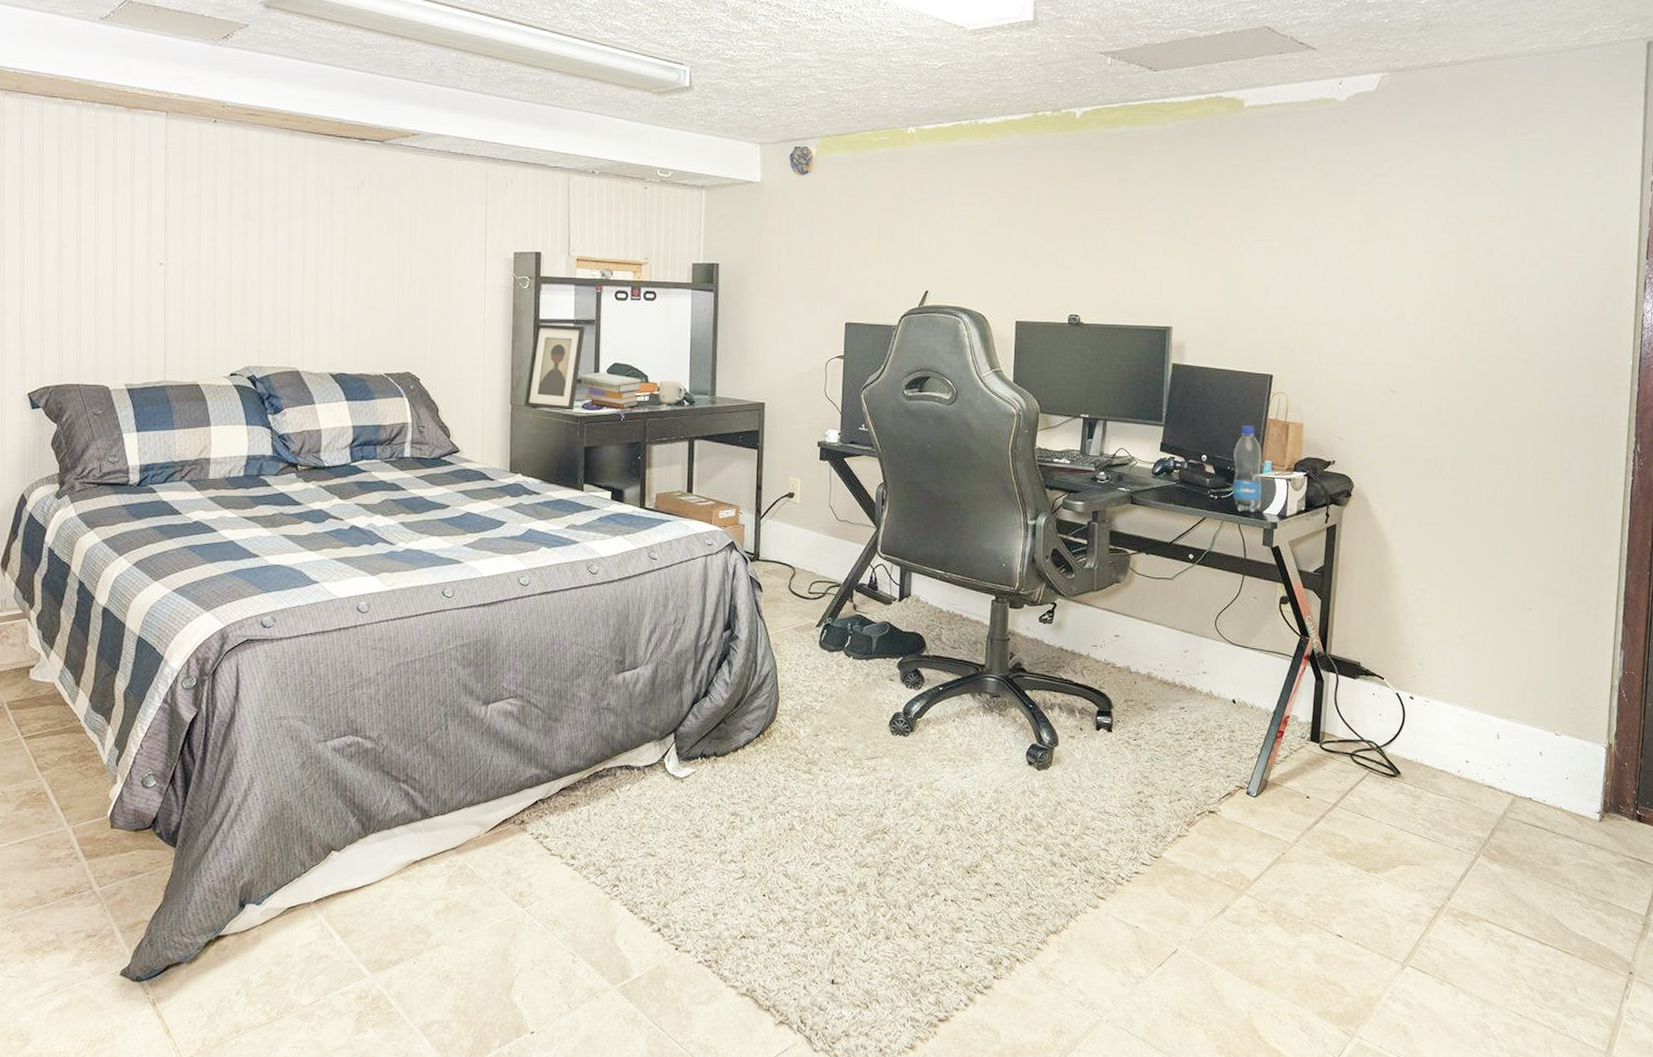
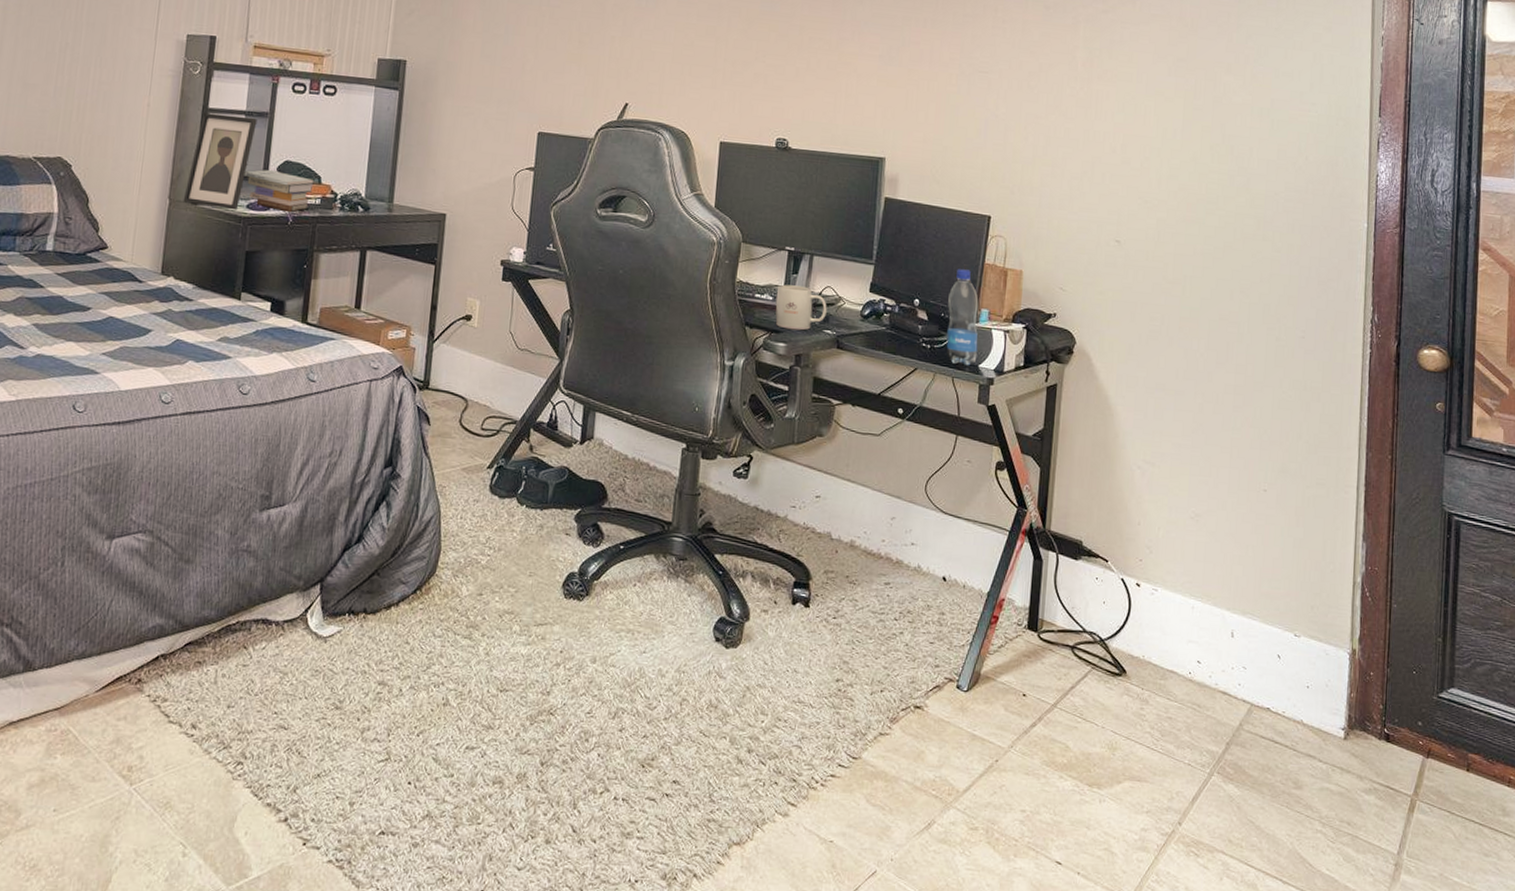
mug: present [658,380,685,405] -> none [330,182,360,210]
mug: none [1072,449,1121,490] -> present [775,284,827,331]

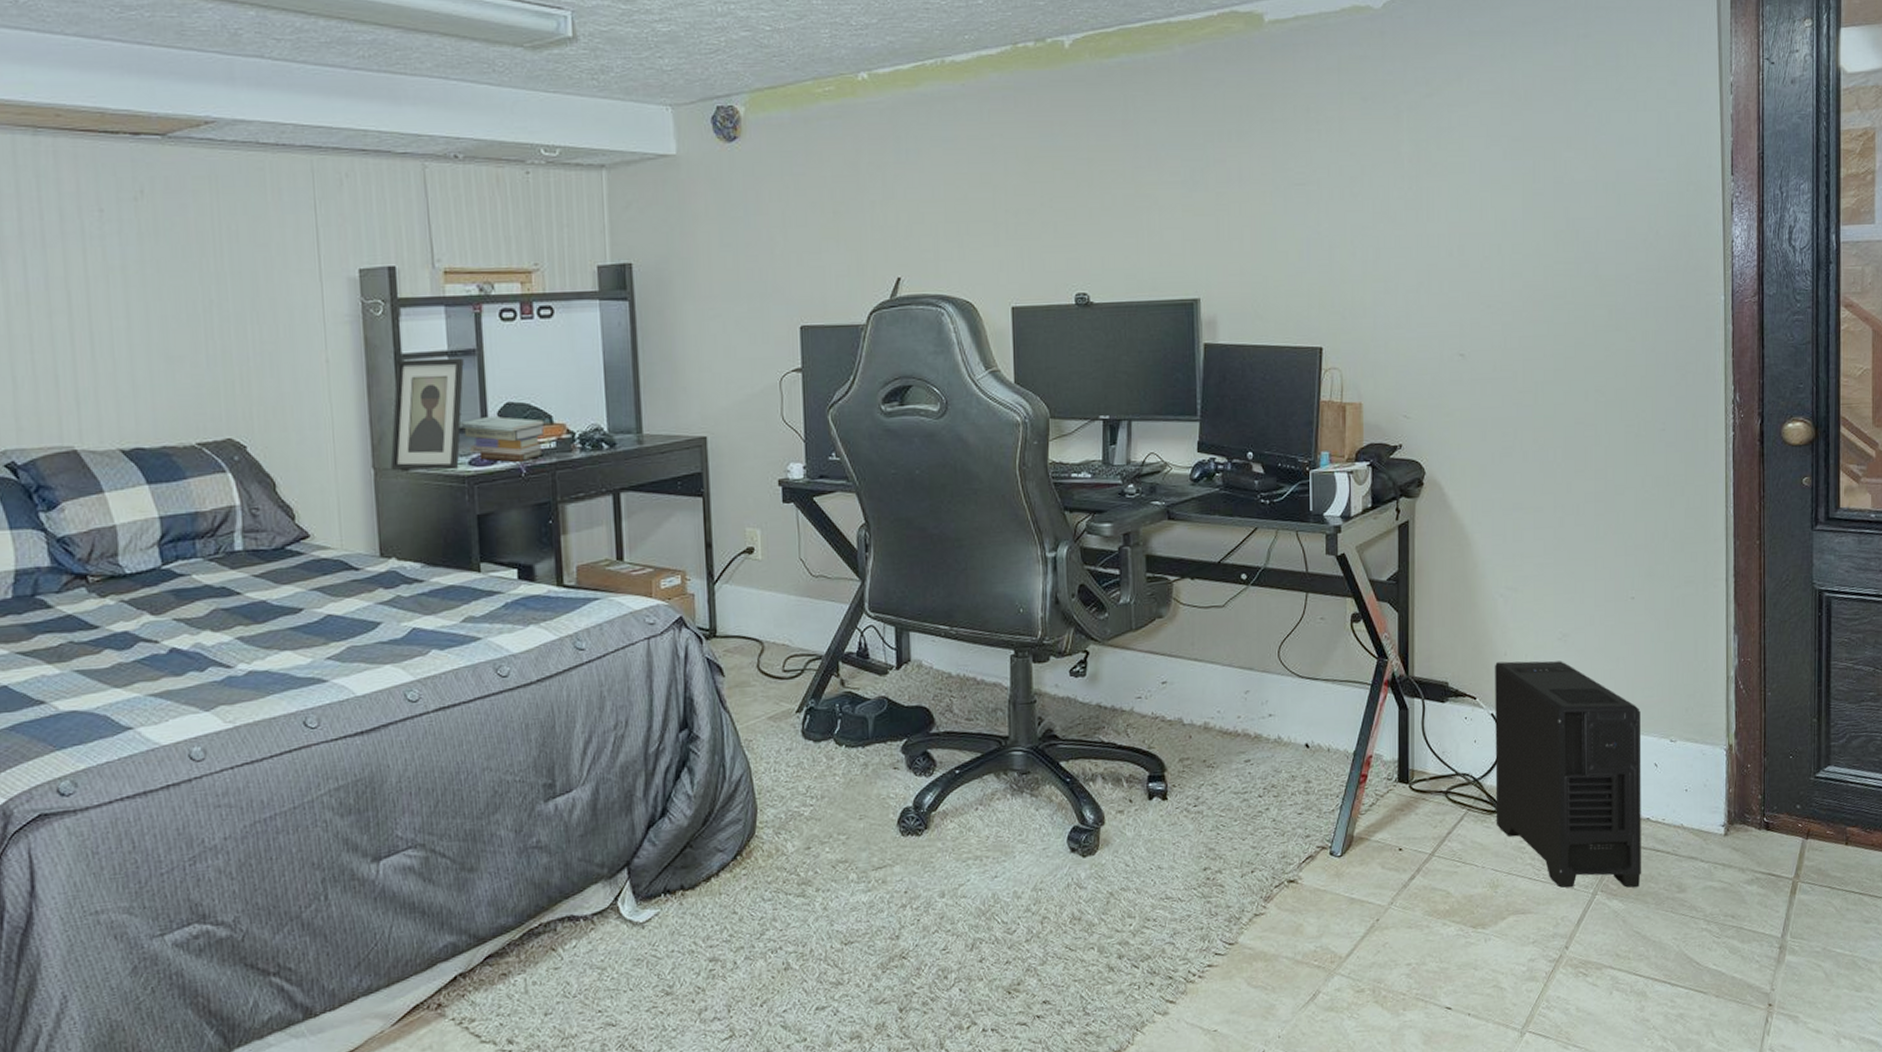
mug: present [775,284,827,331] -> none [1095,457,1153,508]
bottle: present [946,269,979,366] -> none [1284,411,1321,517]
computer tower: none [1118,530,1267,776] -> present [1495,661,1642,888]

